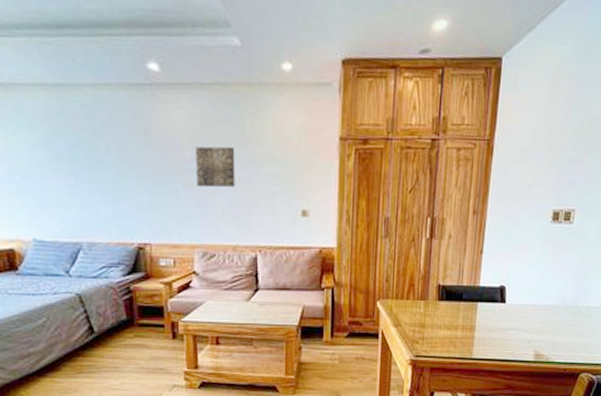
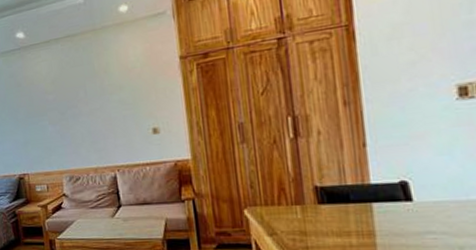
wall art: present [194,146,235,188] -> none [55,83,91,122]

